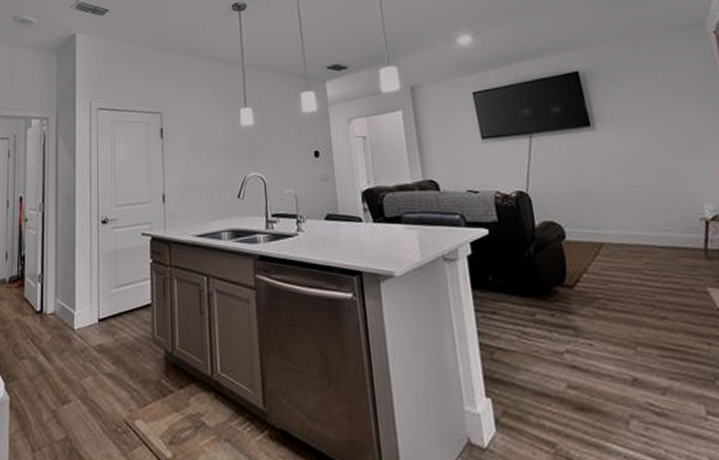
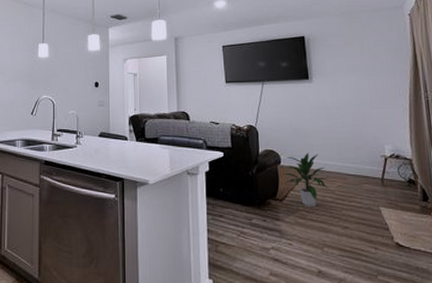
indoor plant: none [568,221,636,292] -> present [281,152,330,206]

